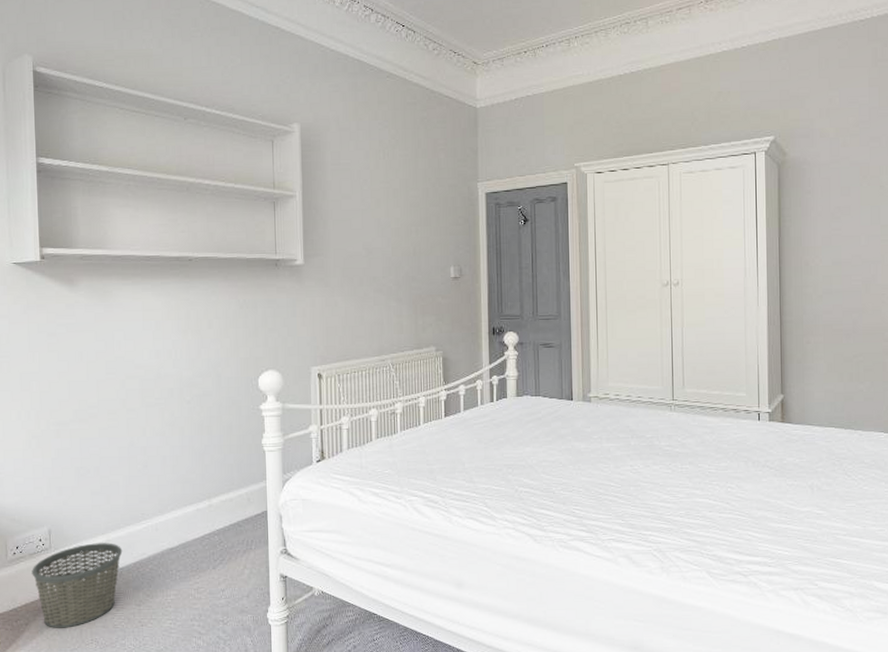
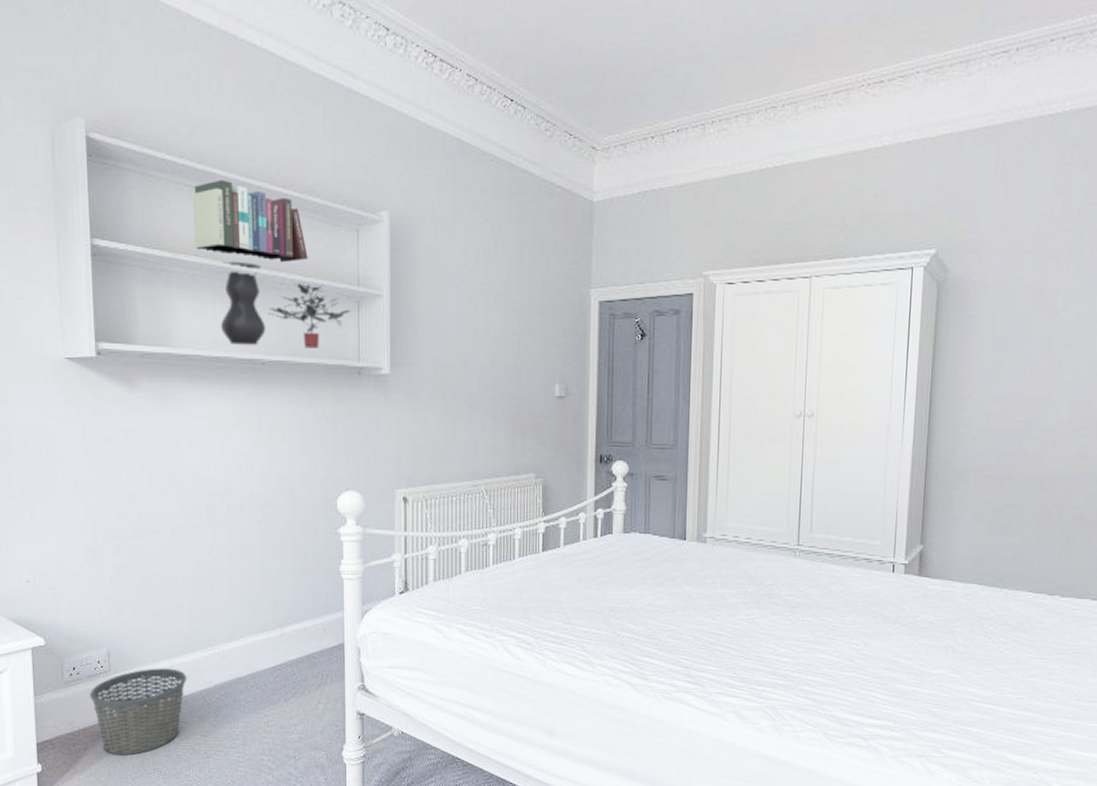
books: none [127,102,229,172] -> present [193,179,308,263]
vase: none [151,172,193,245] -> present [220,262,266,346]
potted plant: none [194,188,268,245] -> present [268,283,351,349]

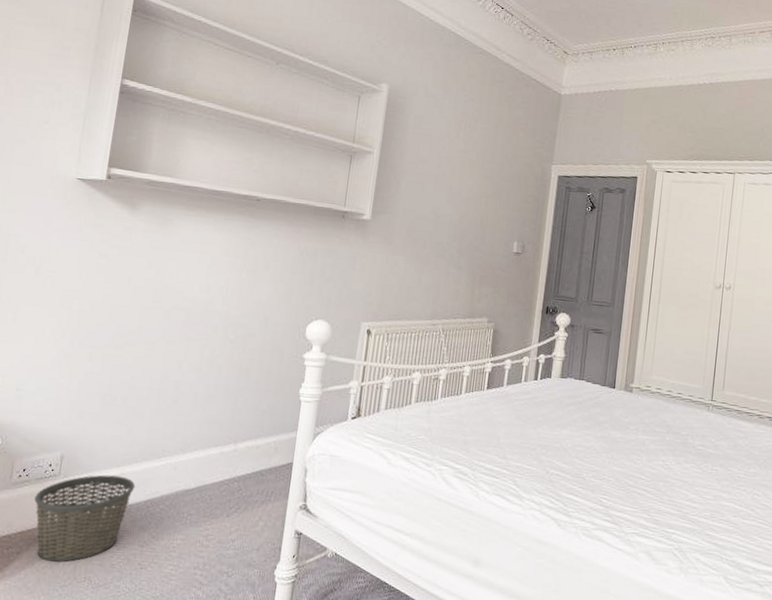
books: present [193,179,308,263] -> none [214,43,313,117]
vase: present [220,262,266,346] -> none [225,110,271,185]
potted plant: present [268,283,351,349] -> none [270,134,344,192]

